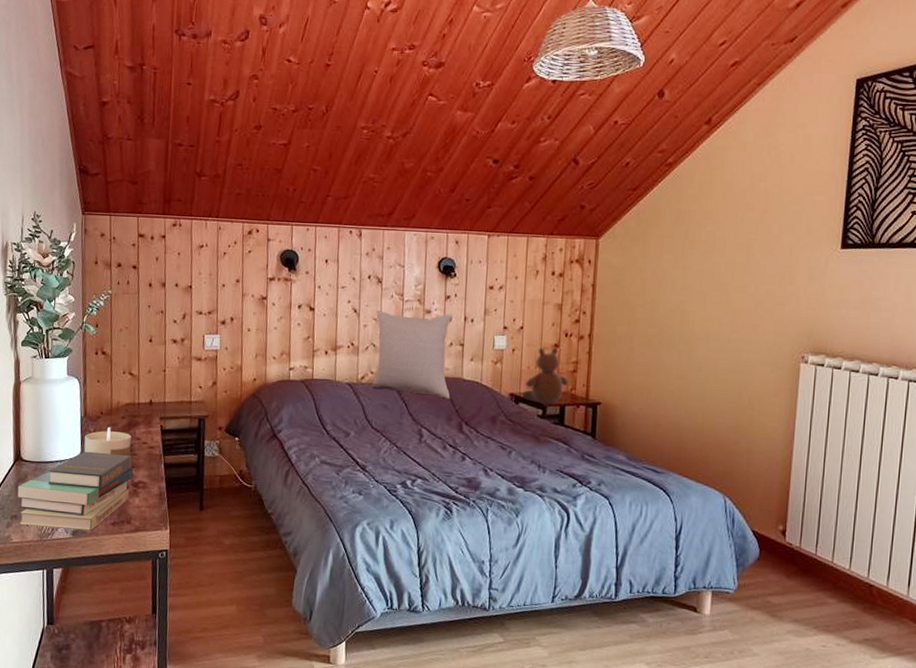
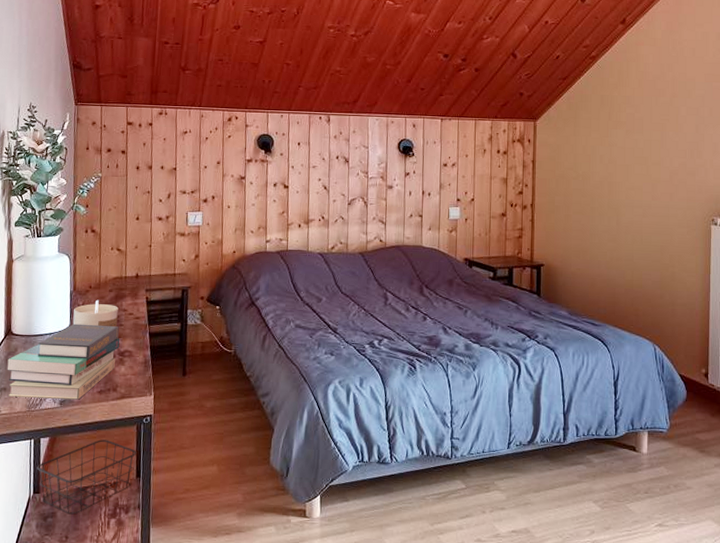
basket: none [50,573,153,648] -> present [37,439,137,515]
pillow: present [371,309,452,399] -> none [340,186,412,265]
teddy bear: present [522,347,569,404] -> none [475,216,515,267]

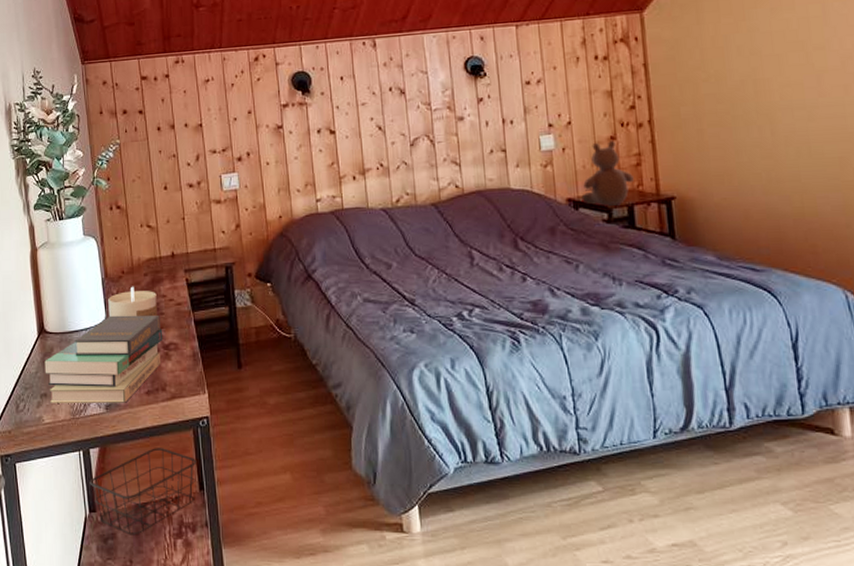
teddy bear: none [475,216,515,267] -> present [581,140,634,206]

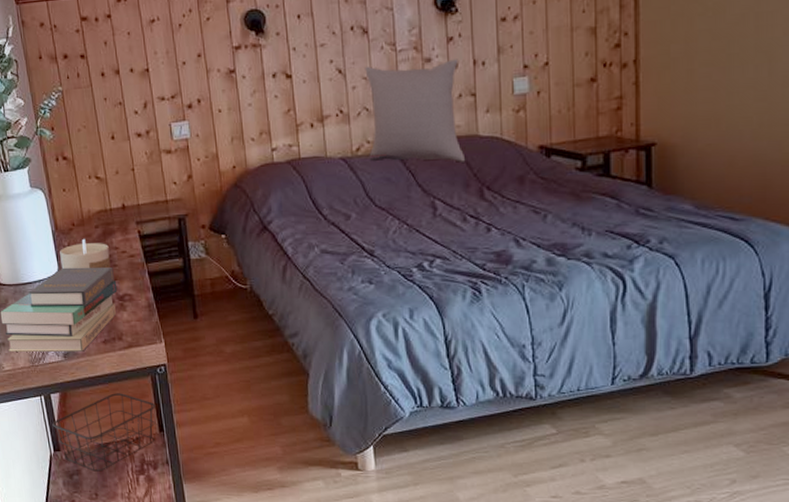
pillow: none [403,118,500,214] -> present [365,59,466,162]
teddy bear: present [581,140,634,206] -> none [554,82,612,153]

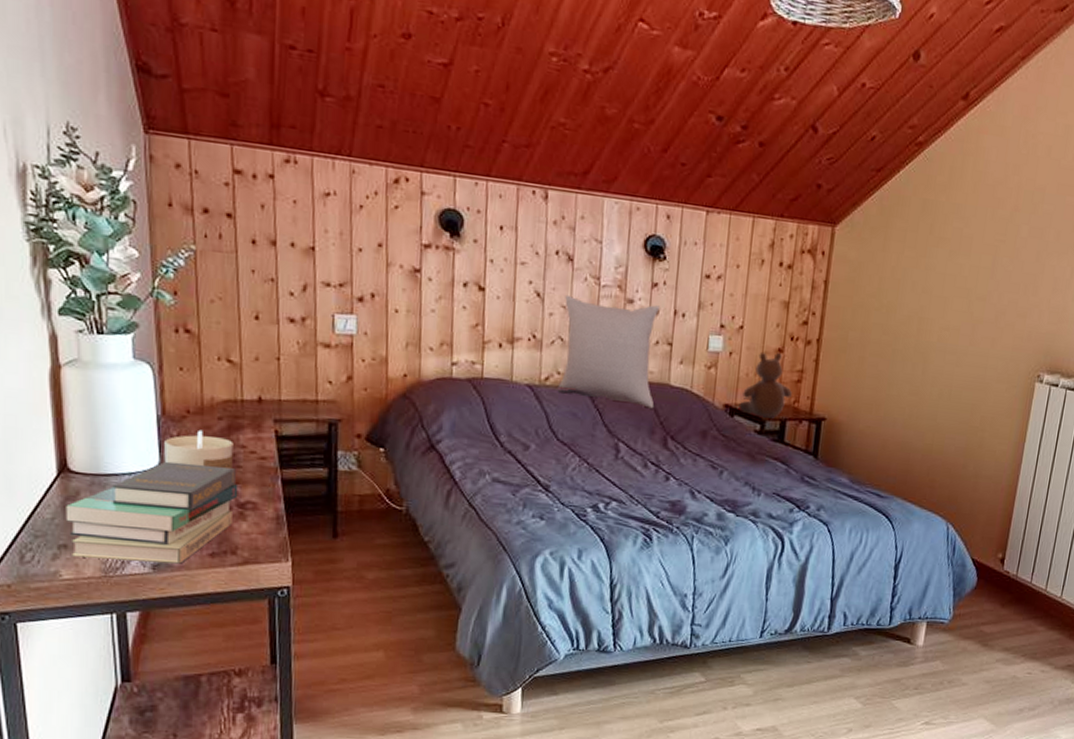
basket: present [52,393,156,472] -> none [124,616,270,708]
teddy bear: none [554,82,612,153] -> present [738,351,792,418]

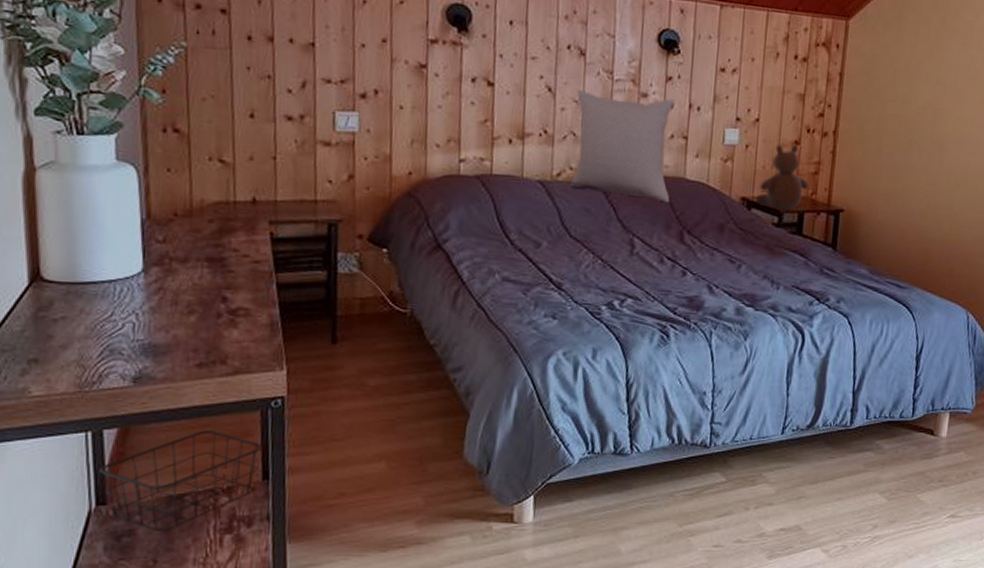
books: present [65,461,239,564] -> none [37,267,230,376]
basket: none [124,616,270,708] -> present [99,430,262,531]
candle: present [164,429,233,470] -> none [148,233,225,275]

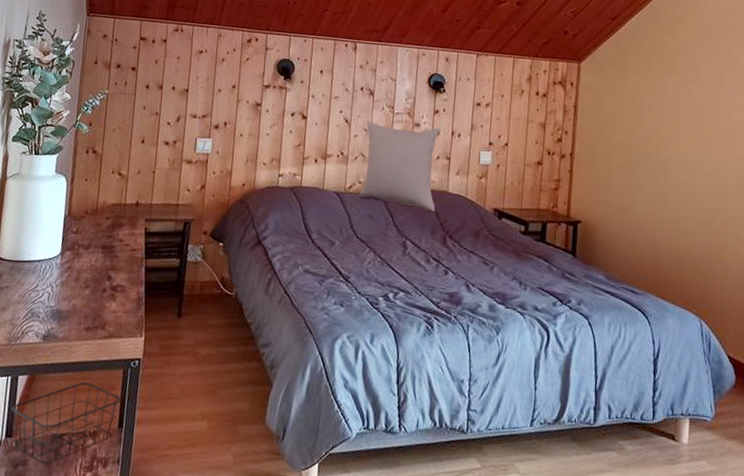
teddy bear: present [755,144,809,211] -> none [505,164,551,221]

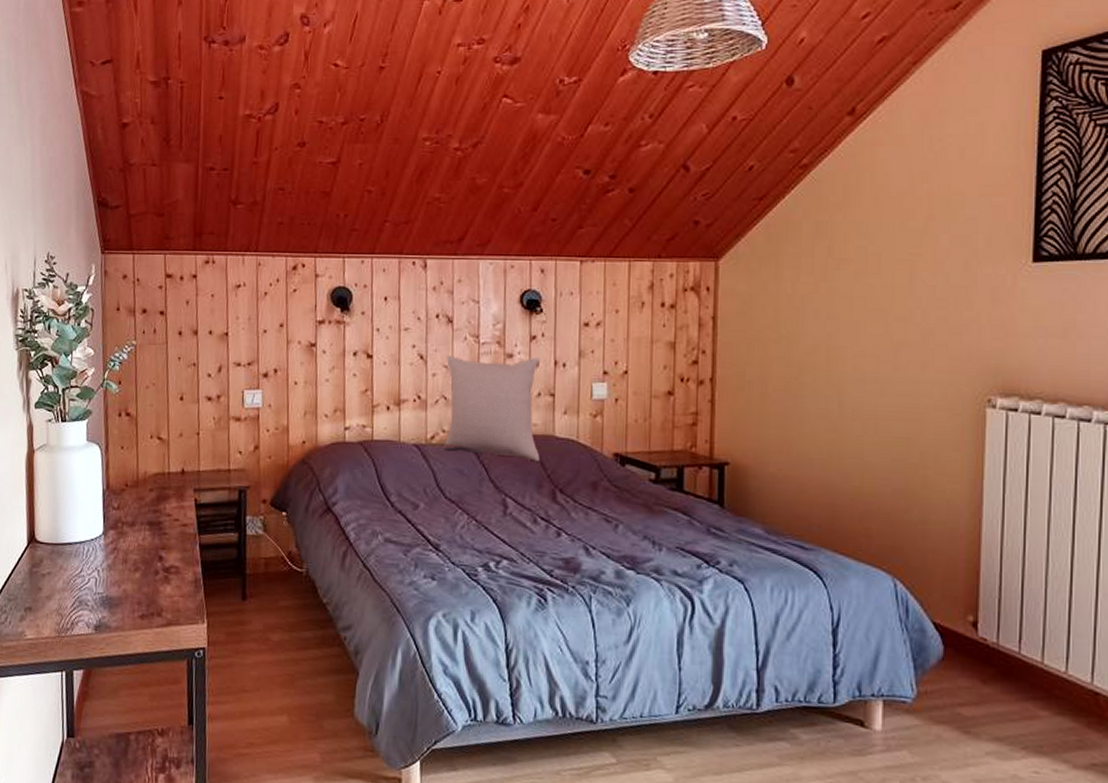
basket: present [11,382,121,464] -> none [70,675,188,766]

